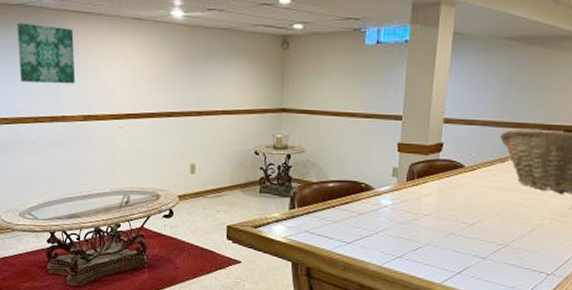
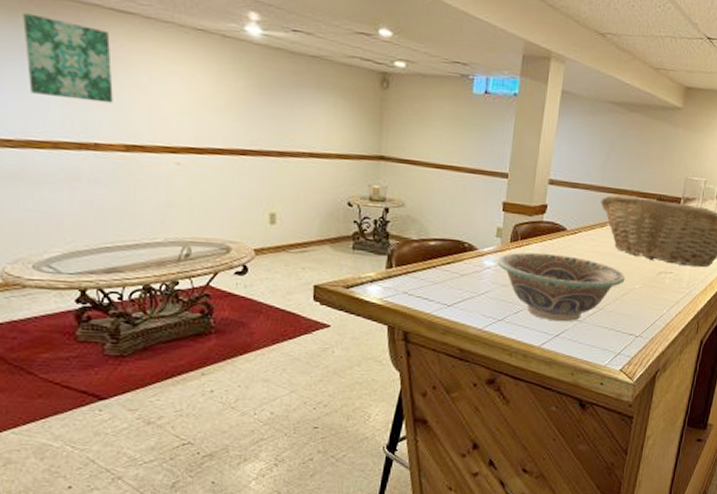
decorative bowl: none [394,190,532,259] -> present [497,252,625,322]

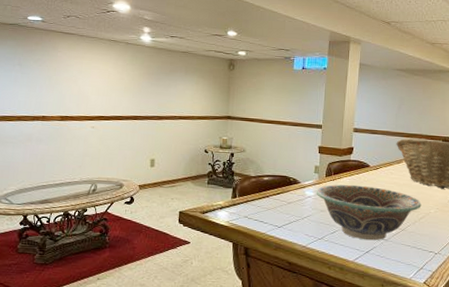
wall art: present [23,12,113,104] -> none [8,38,58,90]

